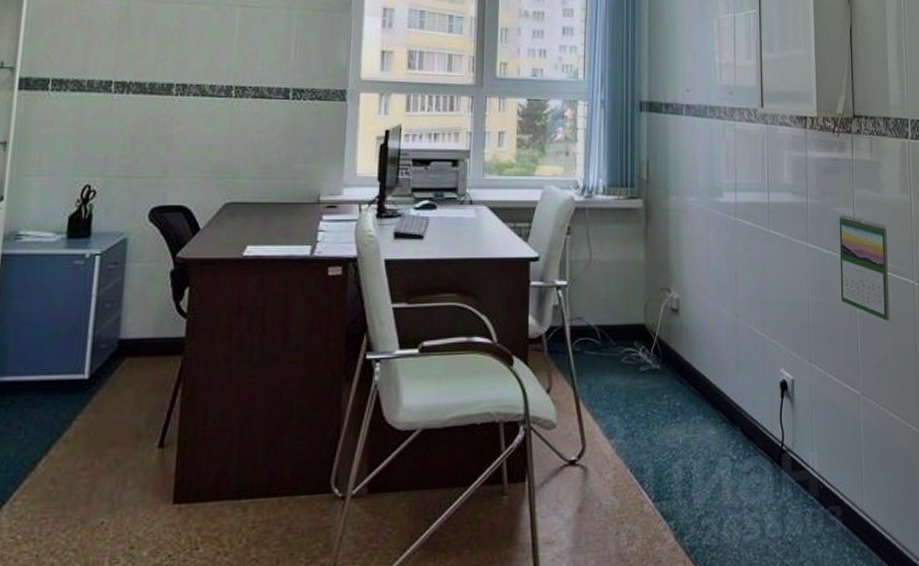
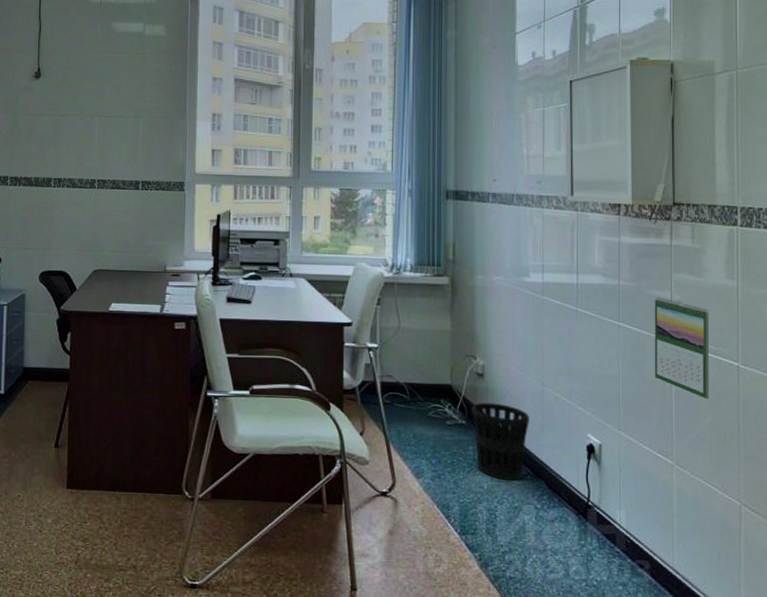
wastebasket: none [665,341,724,431] -> present [471,402,529,480]

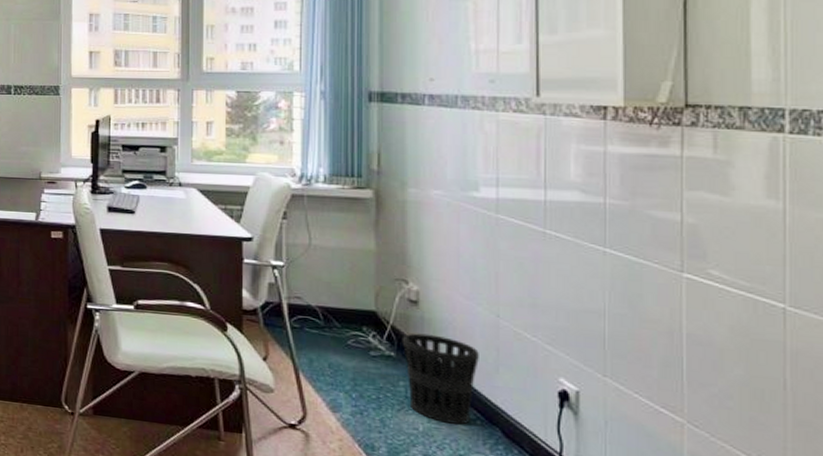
calendar: present [654,297,710,399] -> none [656,219,740,347]

